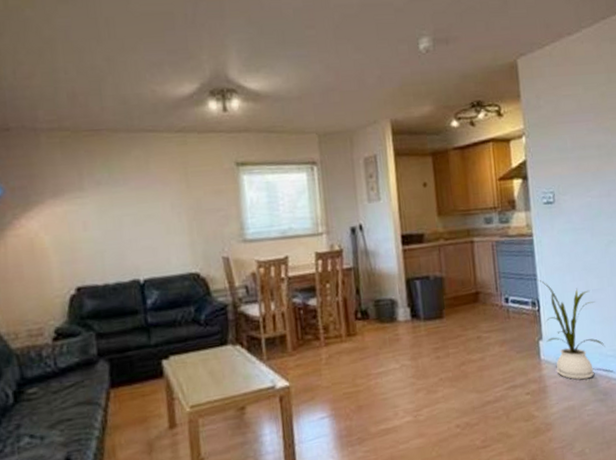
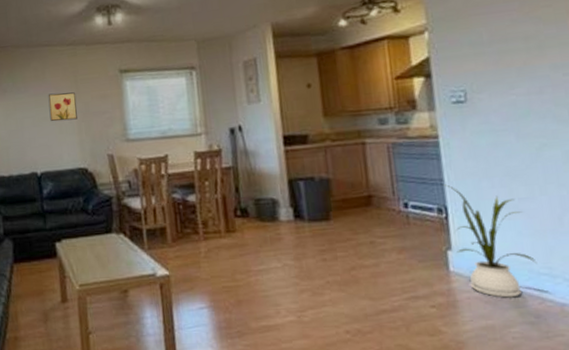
wall art: none [152,186,188,220] -> present [48,92,77,122]

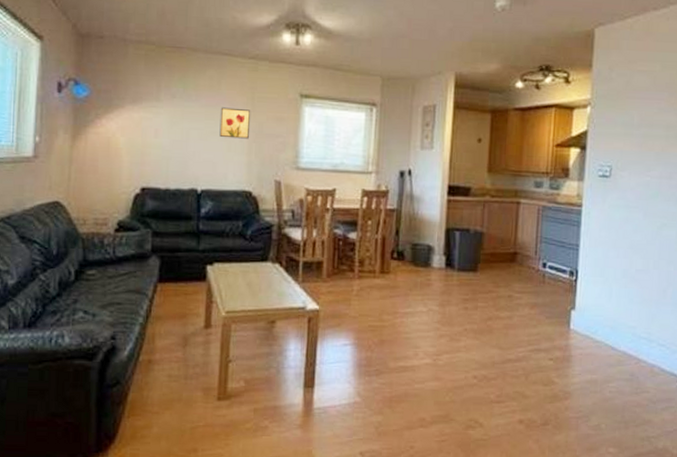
house plant: present [440,183,537,298] -> none [576,248,640,357]

